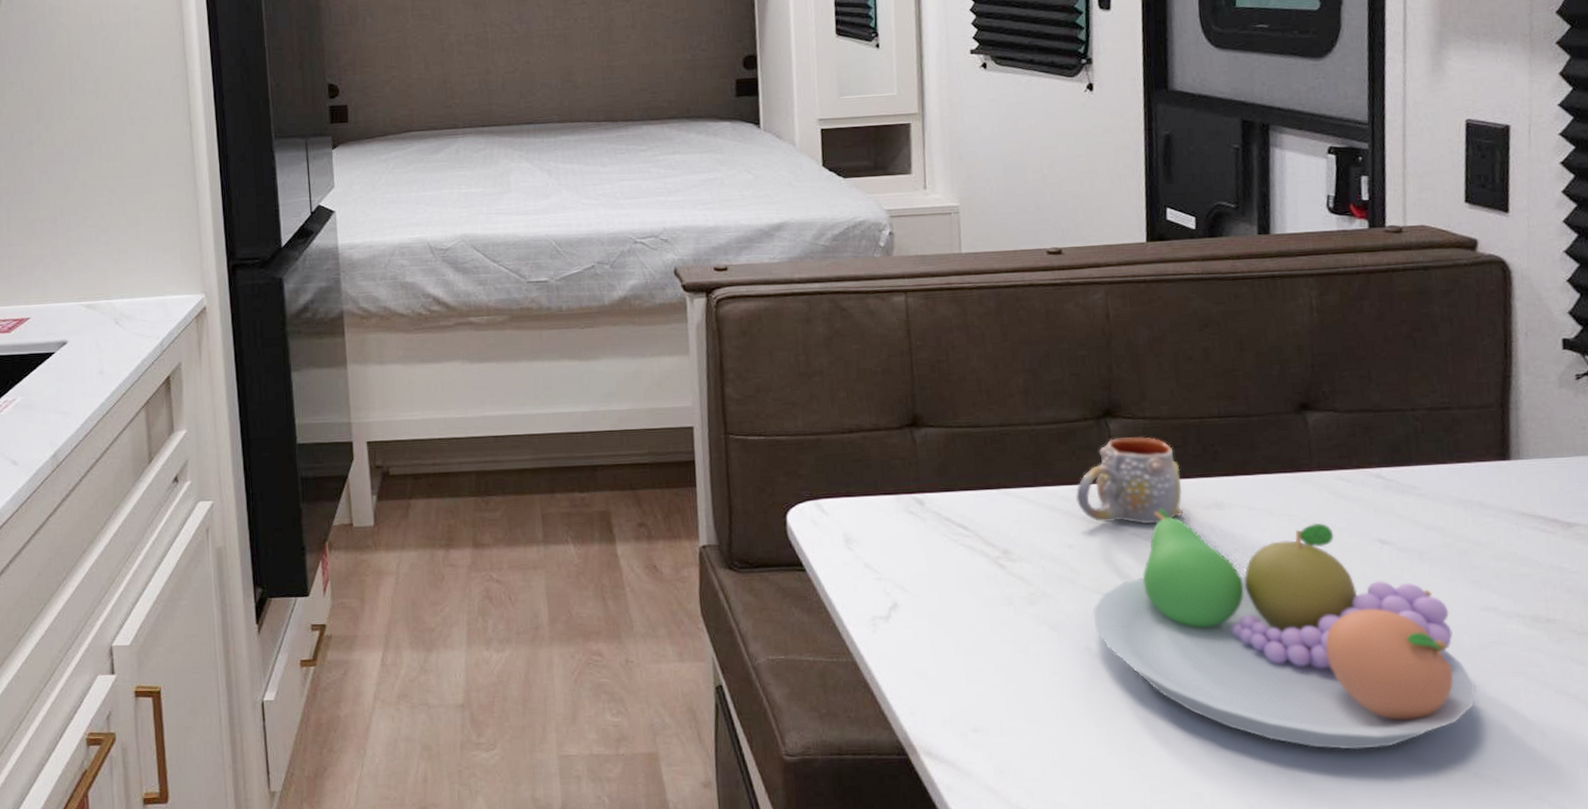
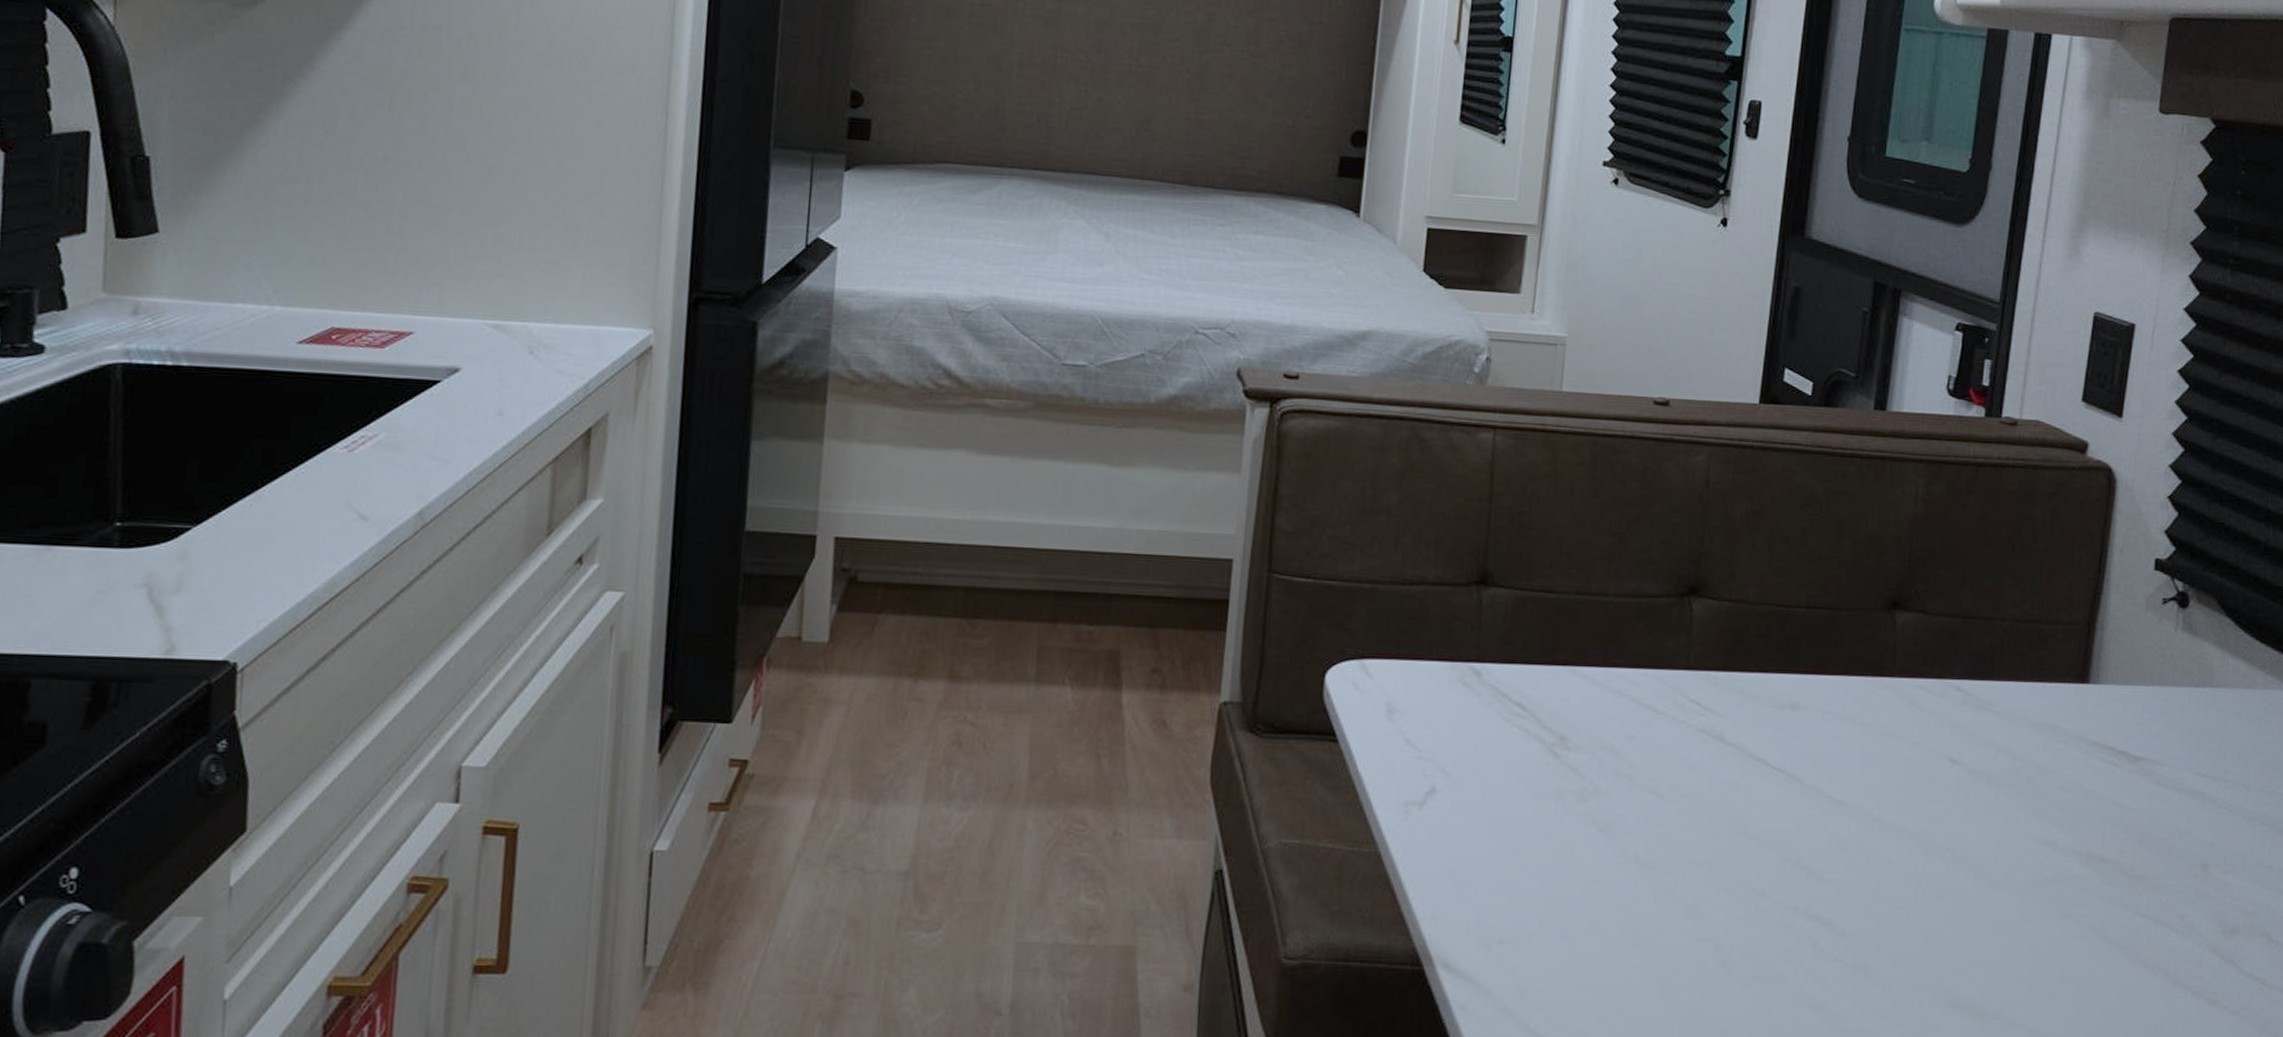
mug: present [1075,437,1183,525] -> none [1645,620,1760,721]
fruit bowl: present [1092,508,1475,750] -> none [1646,704,2023,989]

